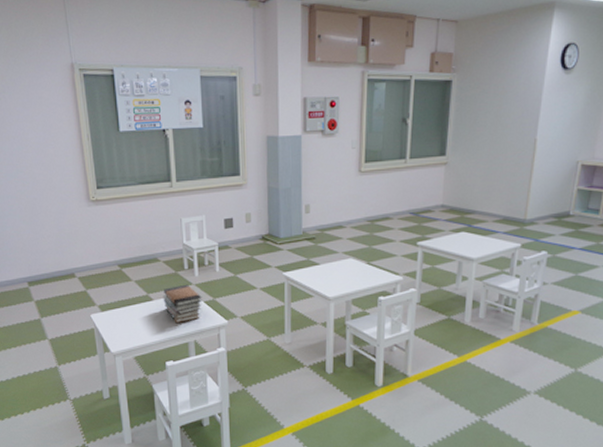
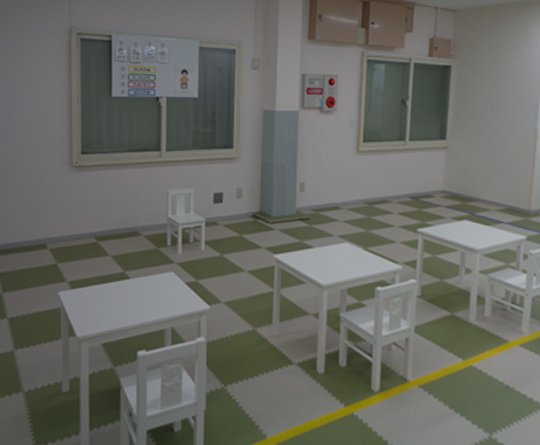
book stack: present [163,284,202,324] -> none [140,262,184,307]

